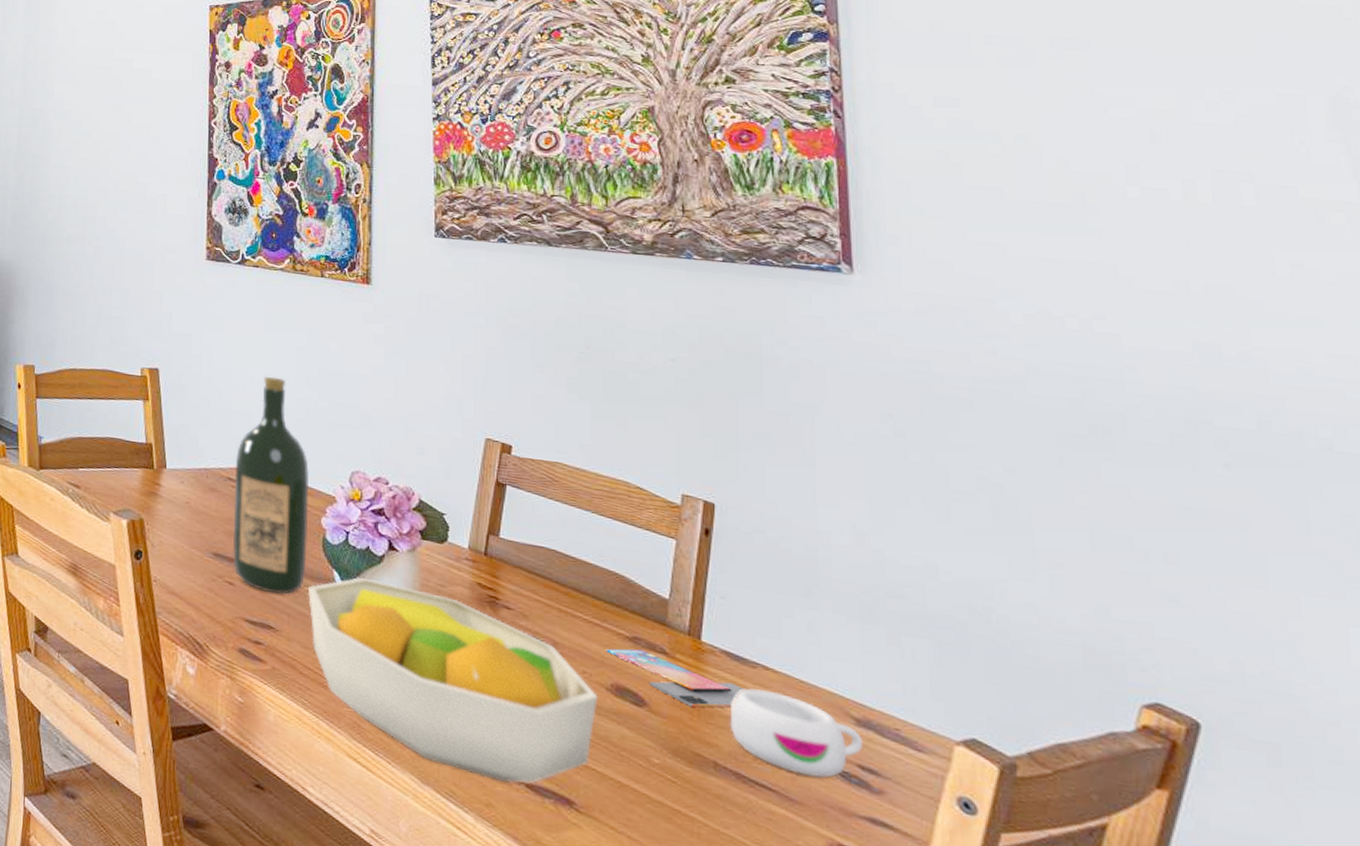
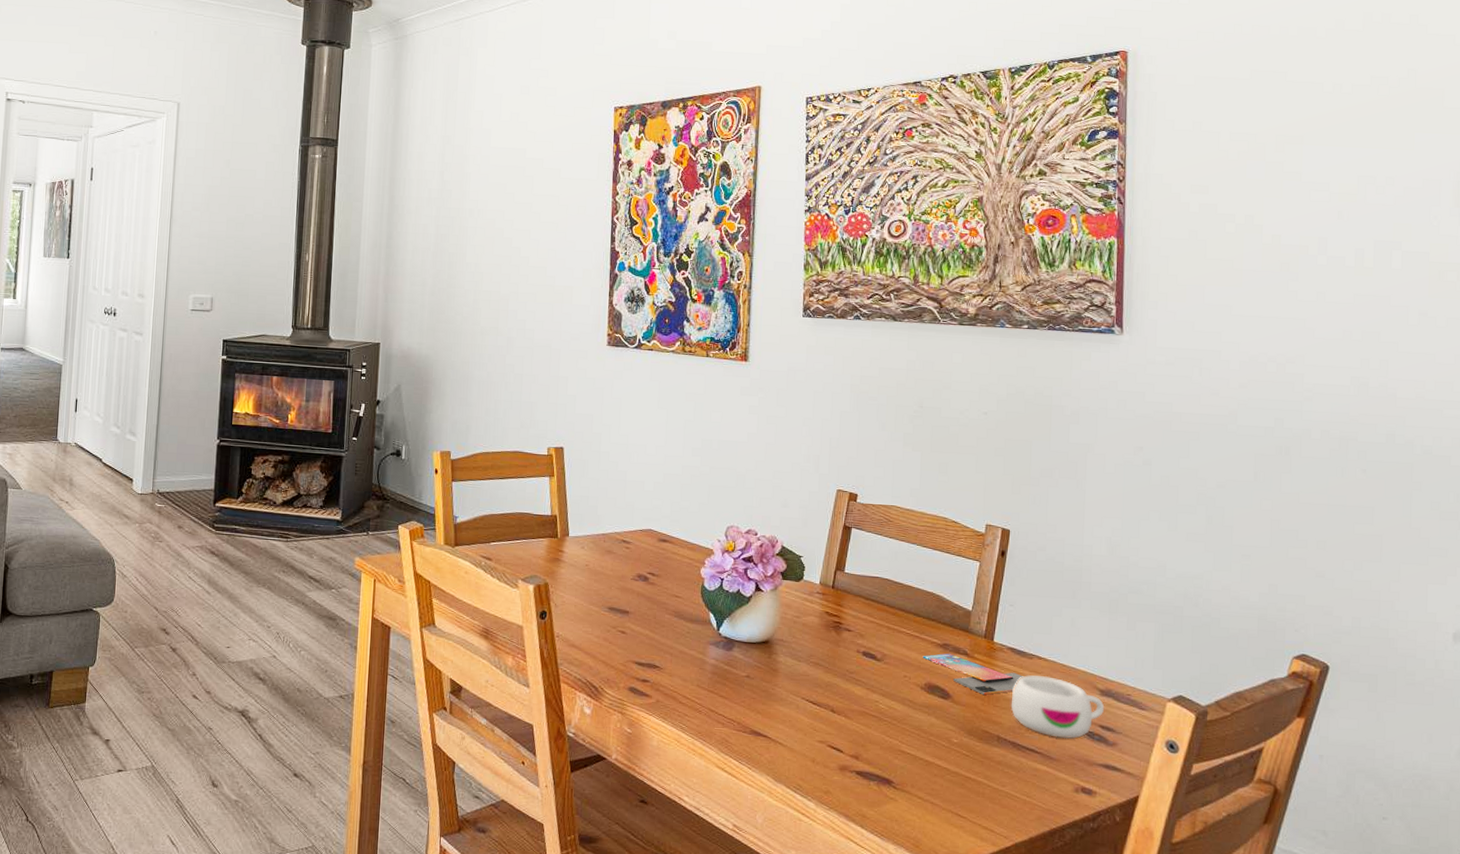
wine bottle: present [232,376,309,595] -> none [625,448,692,638]
fruit bowl: present [308,576,598,783] -> none [688,616,915,773]

